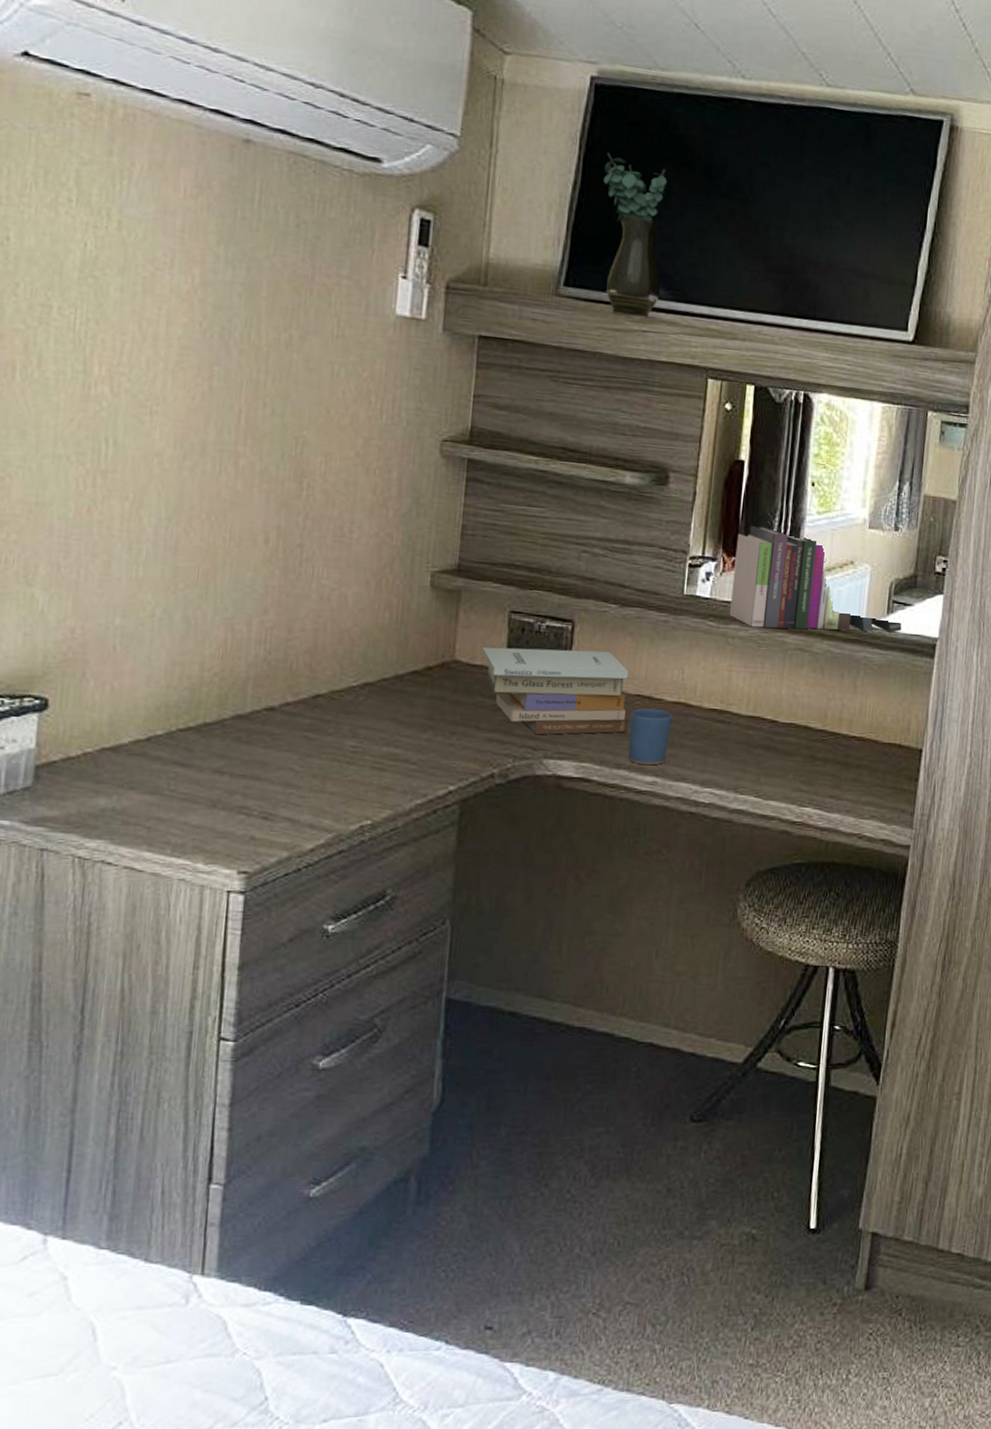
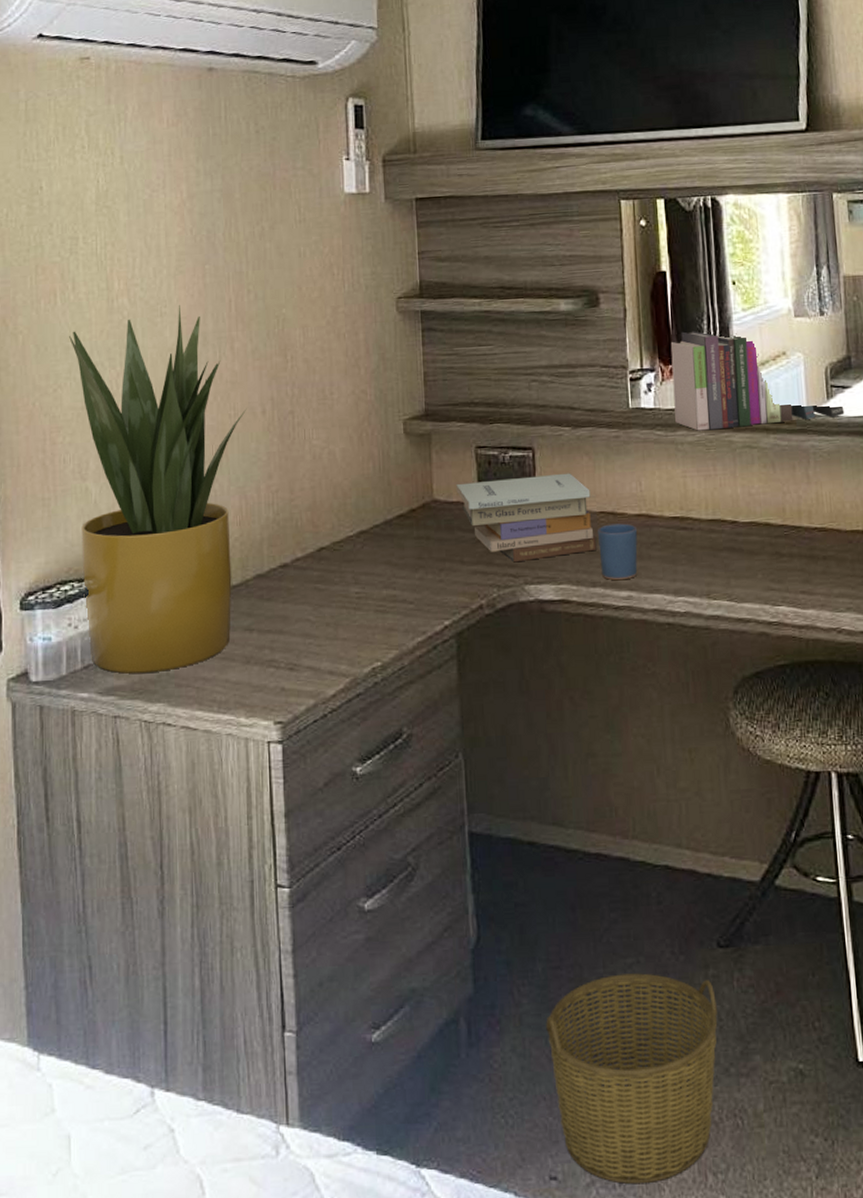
planter: none [15,405,247,807] -> present [69,304,247,674]
basket: none [502,1142,681,1334] -> present [546,973,718,1185]
vase: present [603,153,667,319] -> none [501,15,566,157]

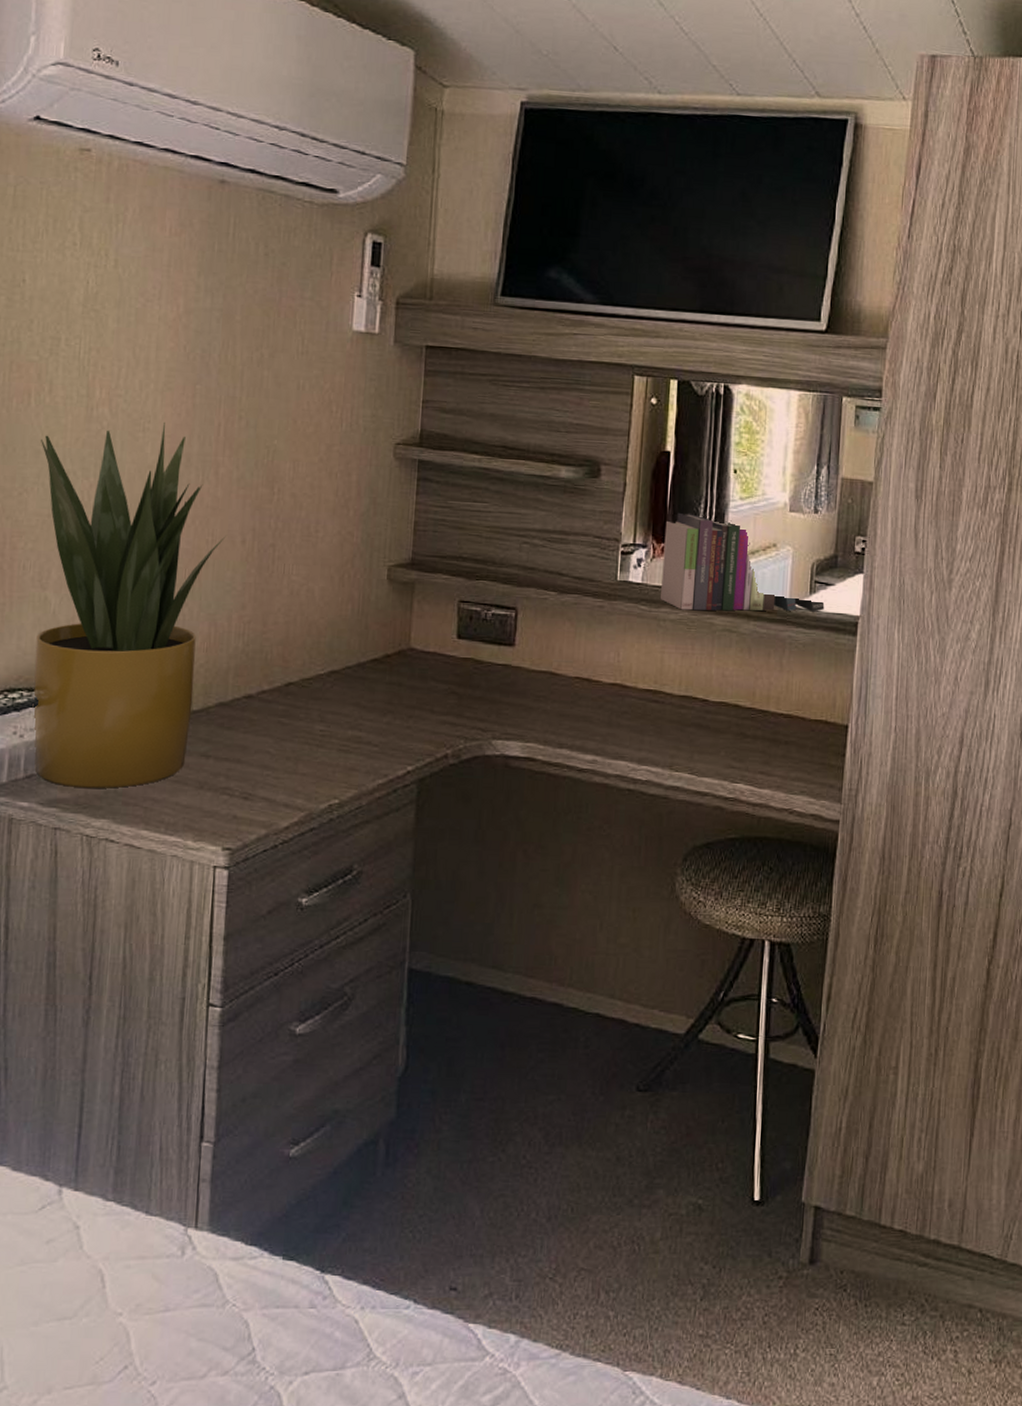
books: present [455,473,598,563] -> none [433,634,569,717]
basket: present [546,973,718,1185] -> none [463,1109,629,1298]
mug: present [598,523,638,581] -> none [570,690,610,745]

